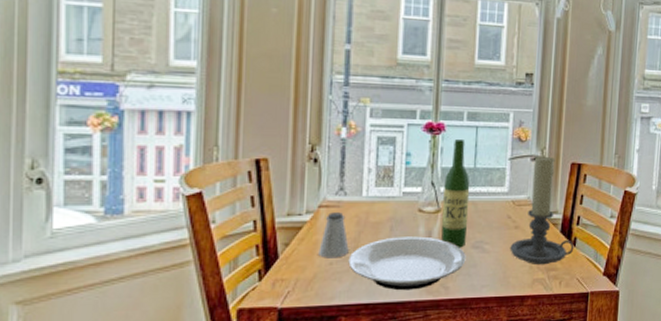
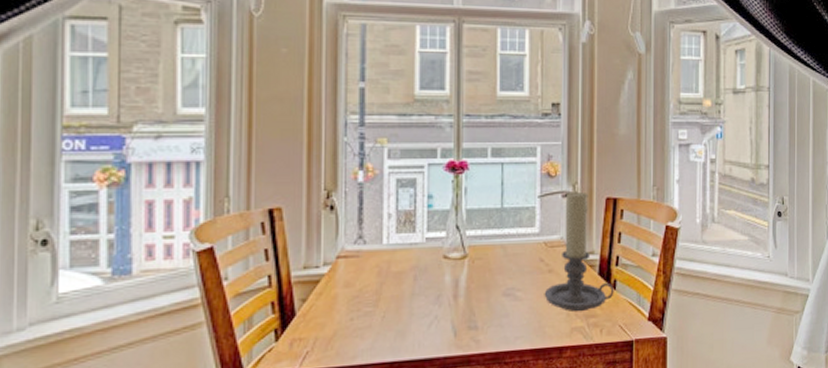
saltshaker: present [318,212,349,258] -> none [338,263,370,314]
plate: present [348,236,466,291] -> none [370,285,497,346]
wine bottle: present [441,138,470,248] -> none [469,177,498,297]

